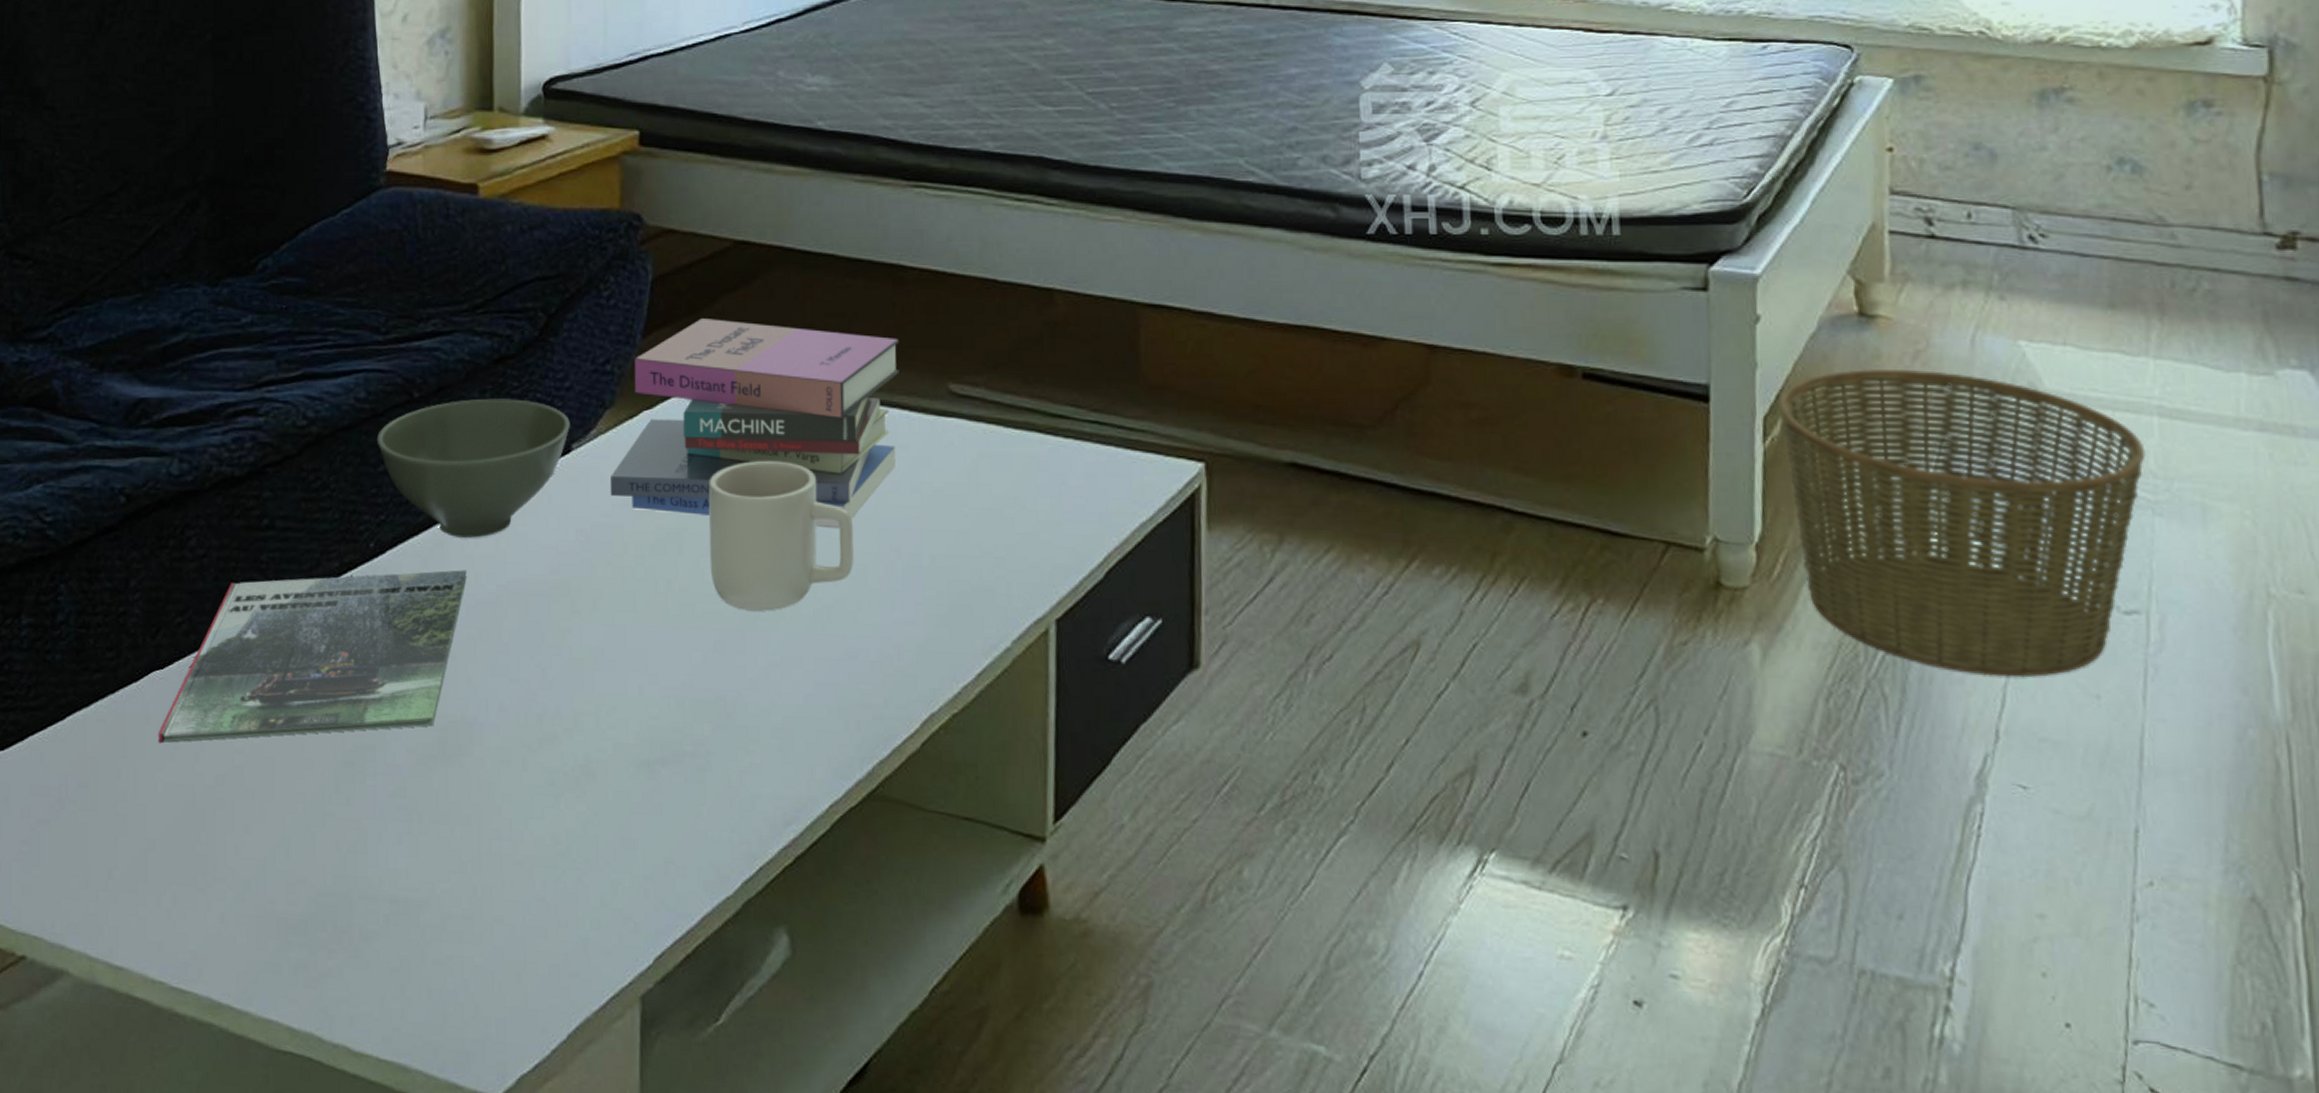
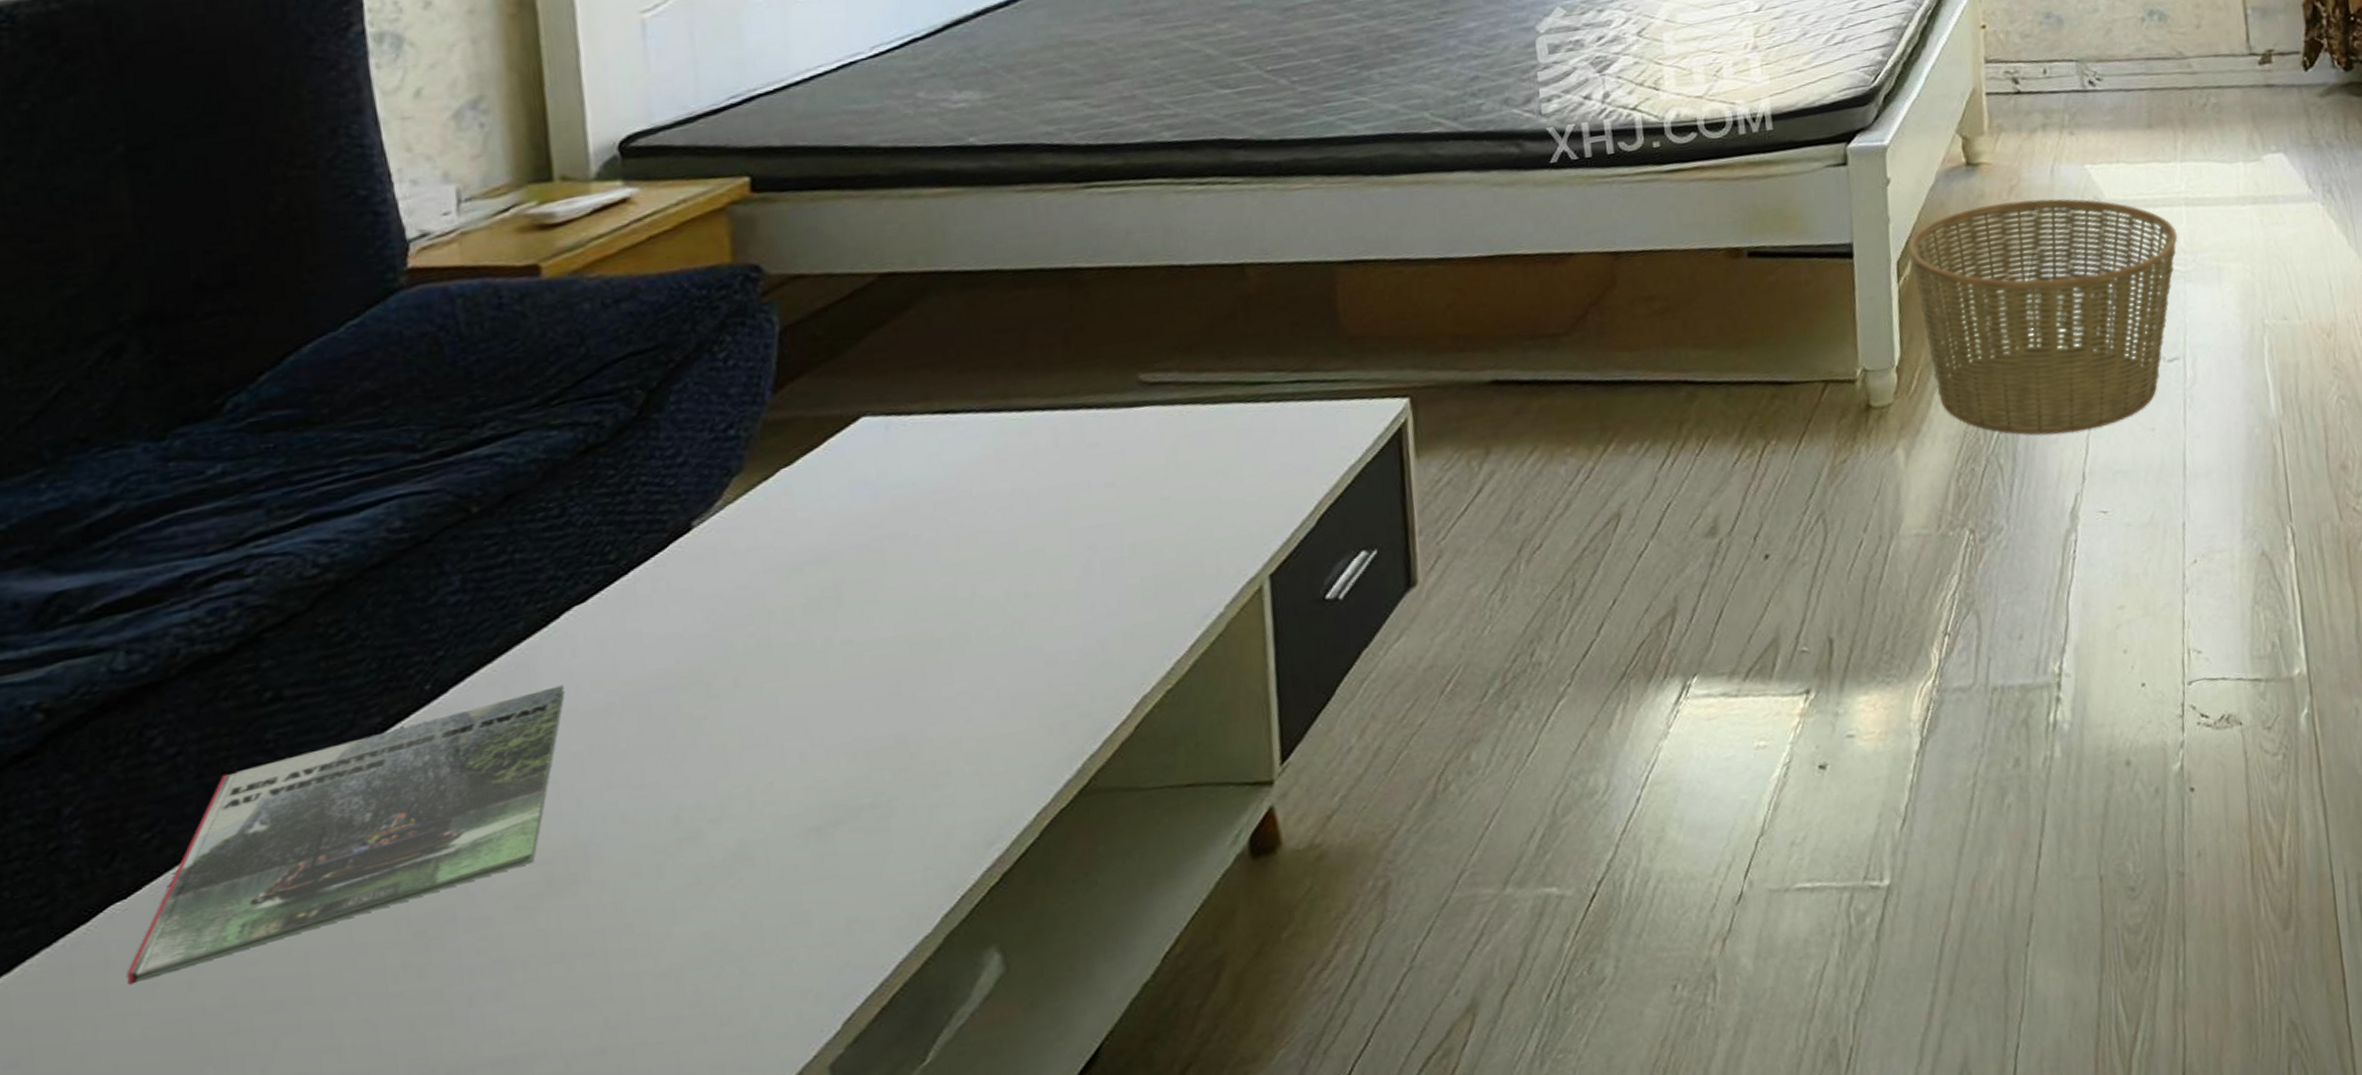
bowl: present [376,398,570,538] -> none [422,486,688,654]
books: present [610,318,900,529] -> none [745,340,1086,573]
mug: present [707,460,854,611] -> none [867,486,1046,647]

